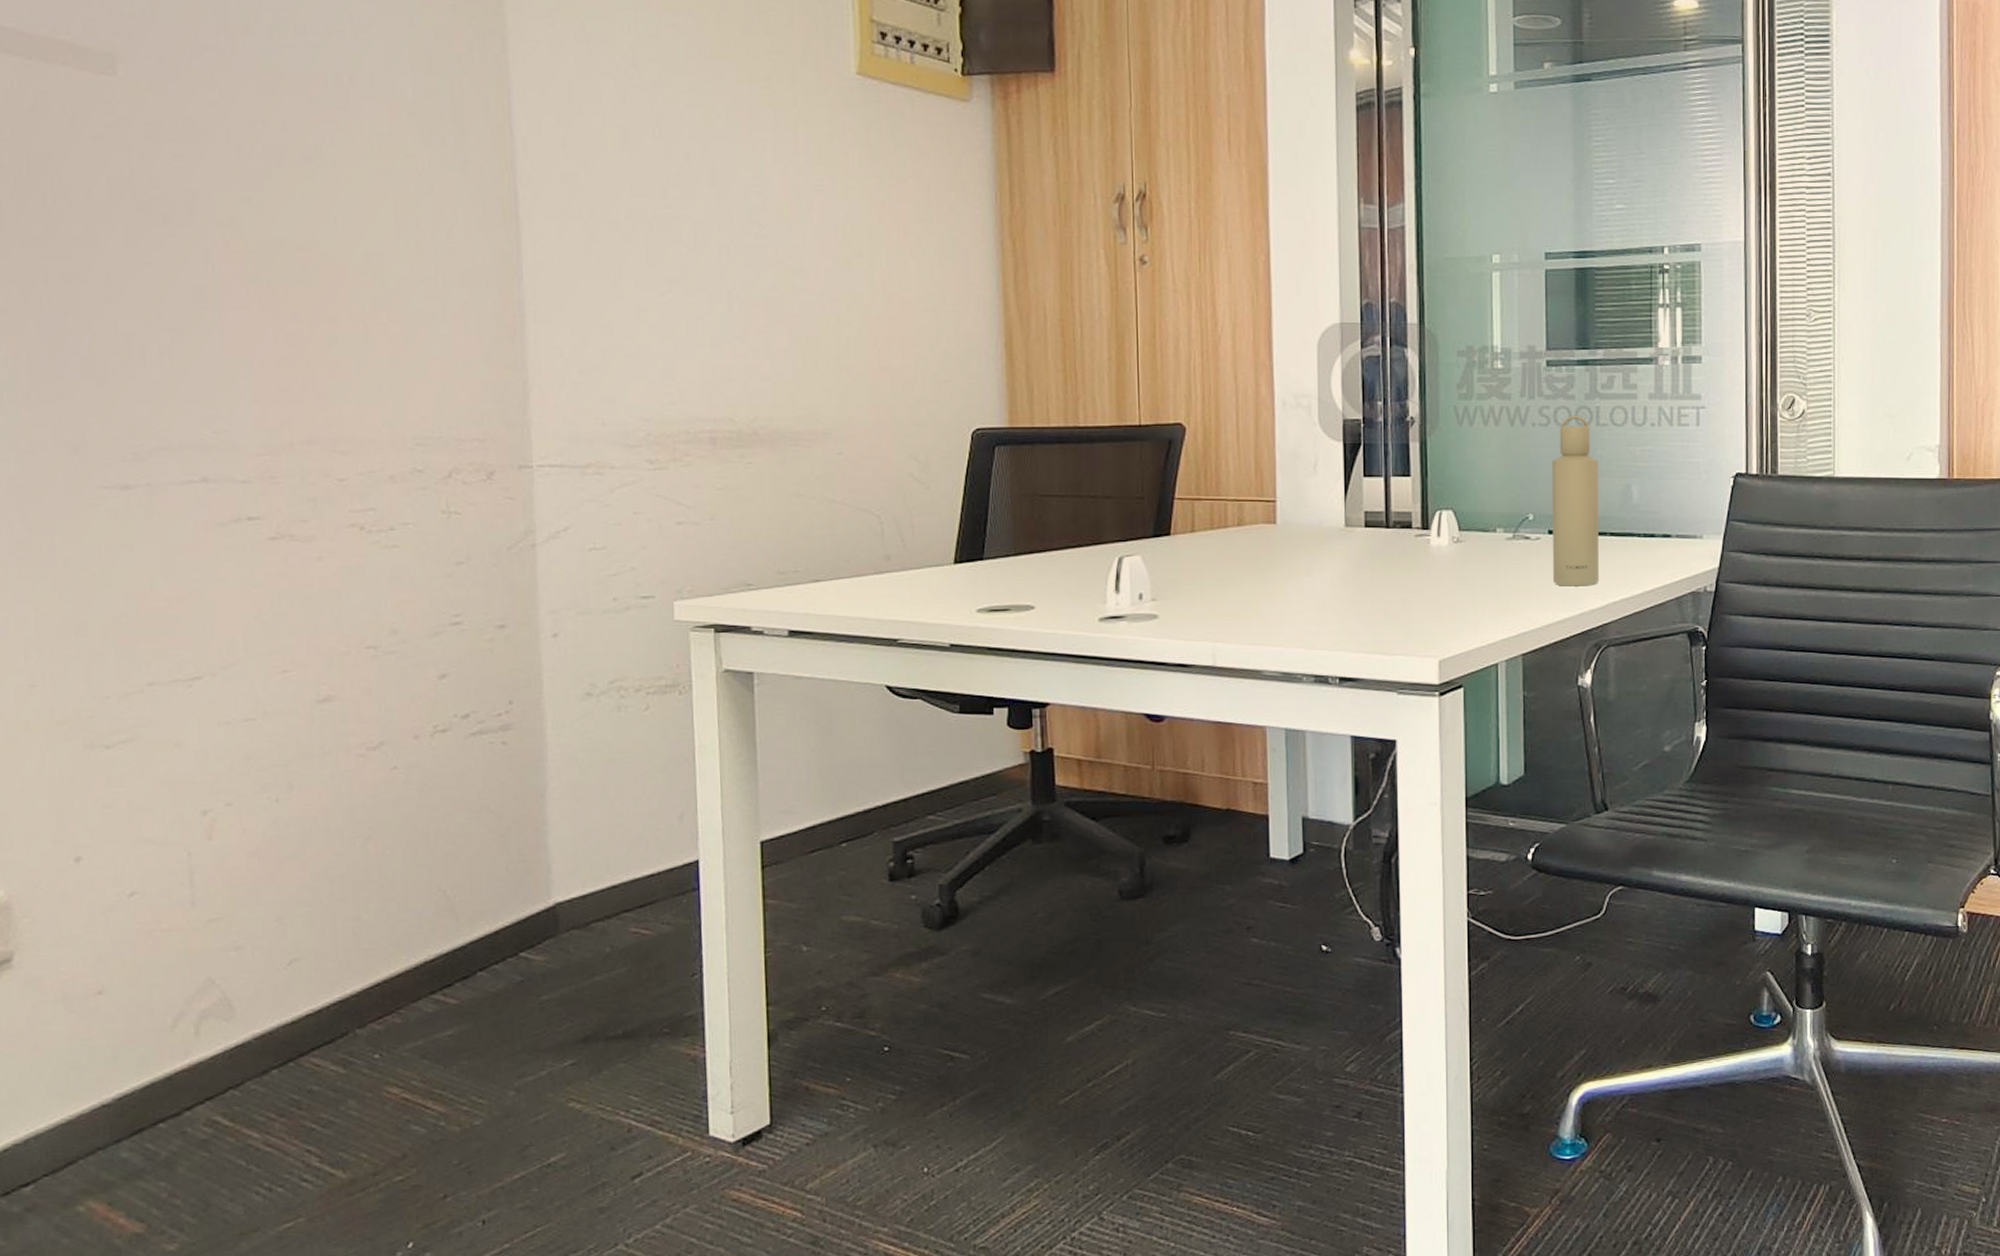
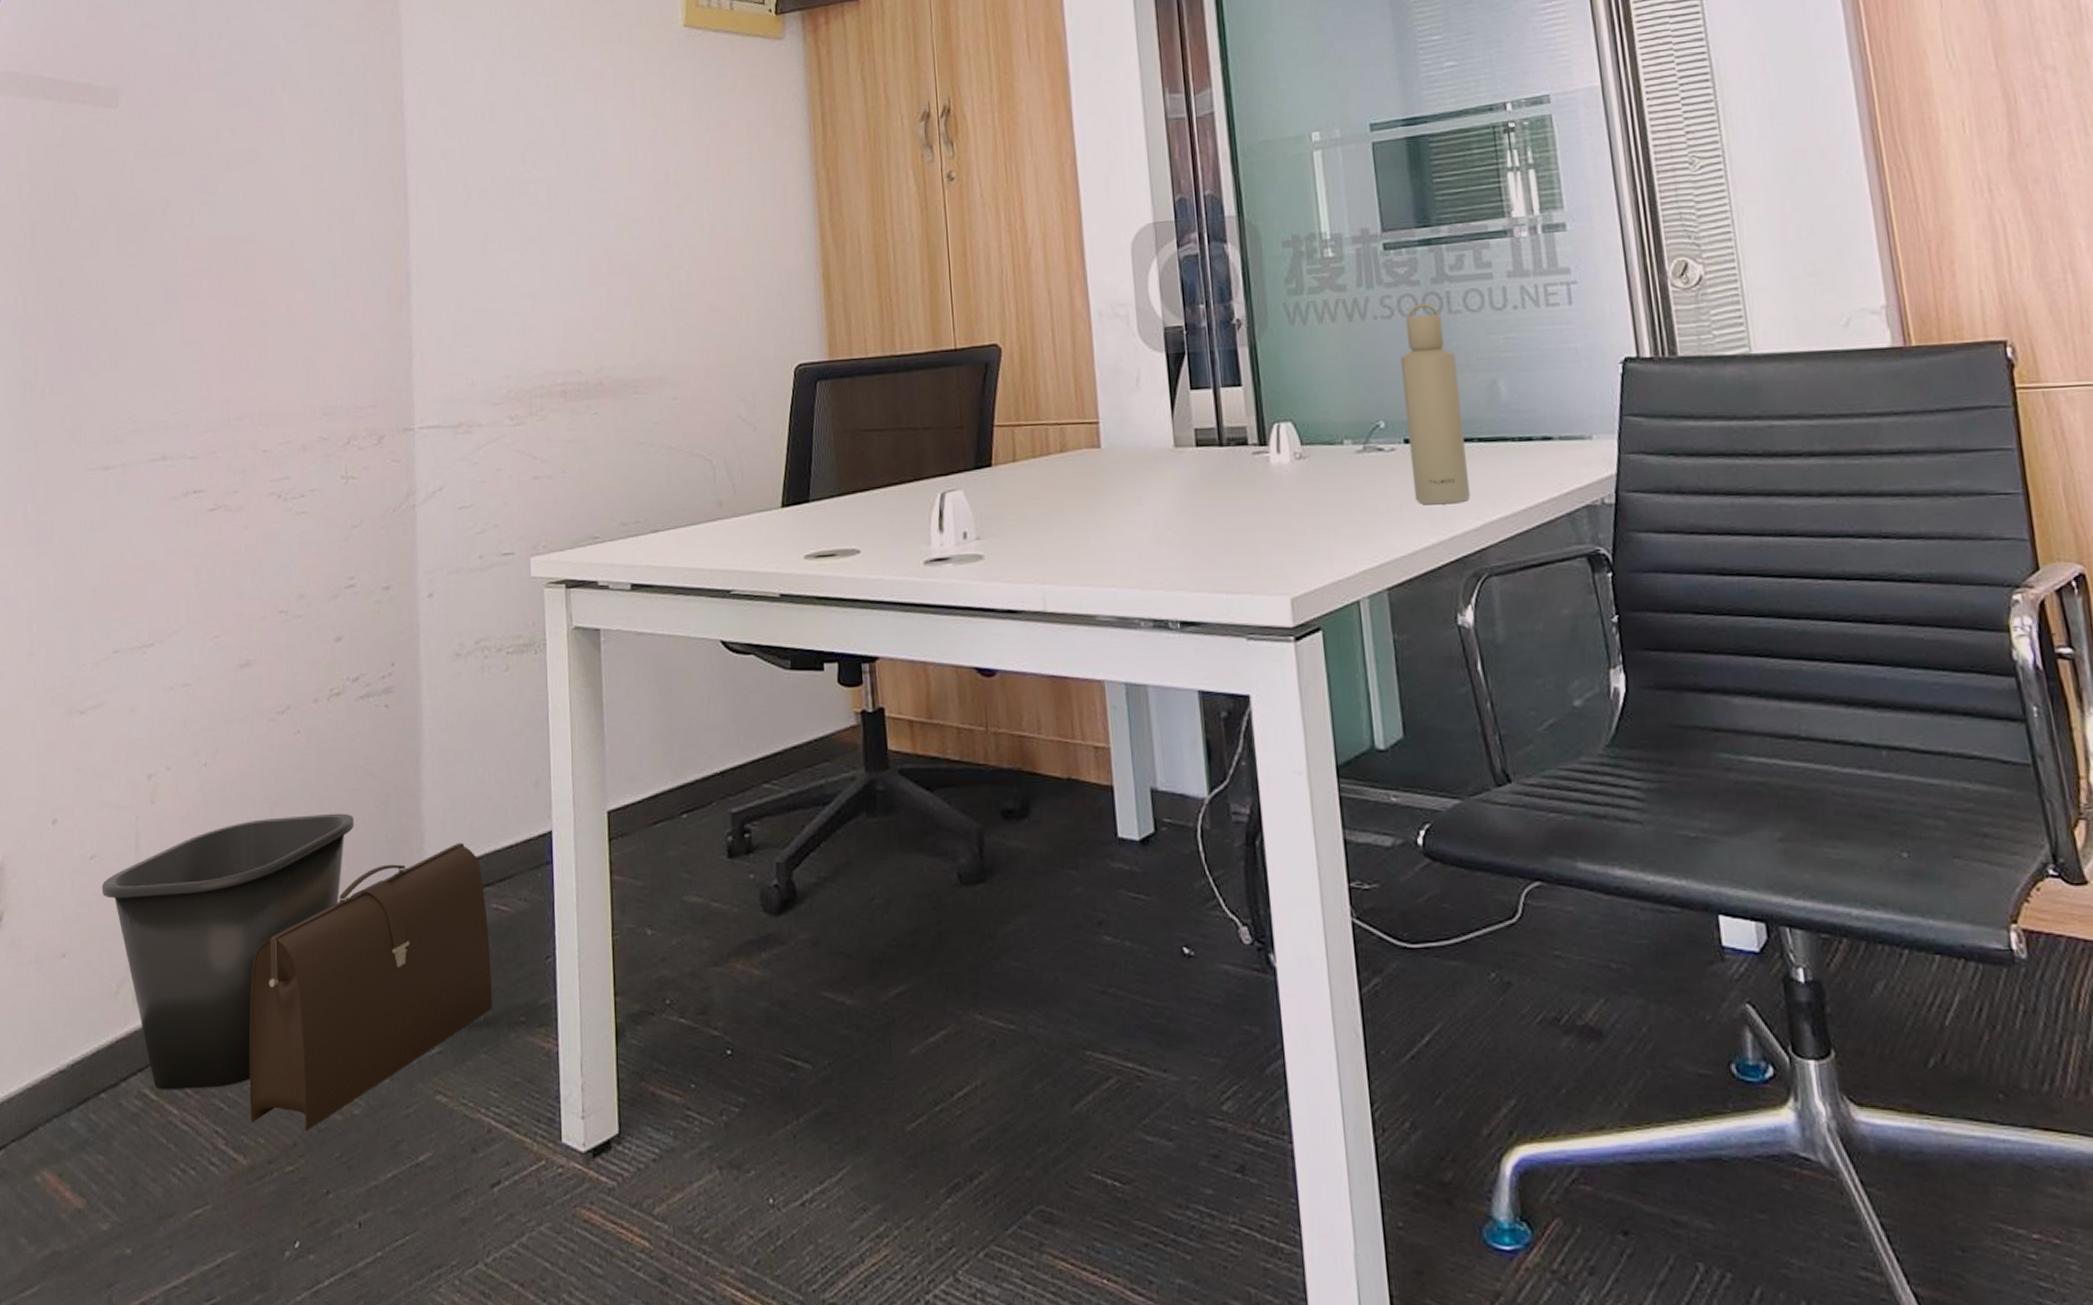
waste bin: none [146,846,467,1116] -> present [101,813,354,1090]
briefcase: none [344,872,632,1143] -> present [249,842,492,1131]

